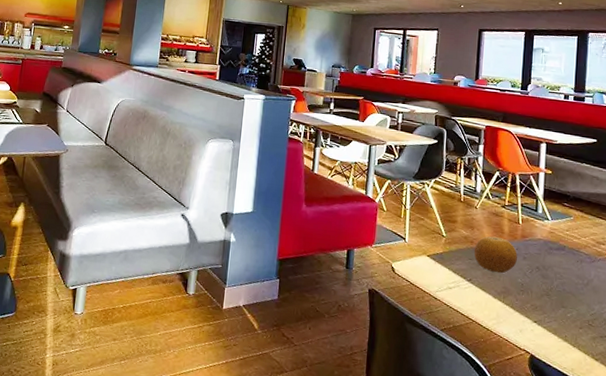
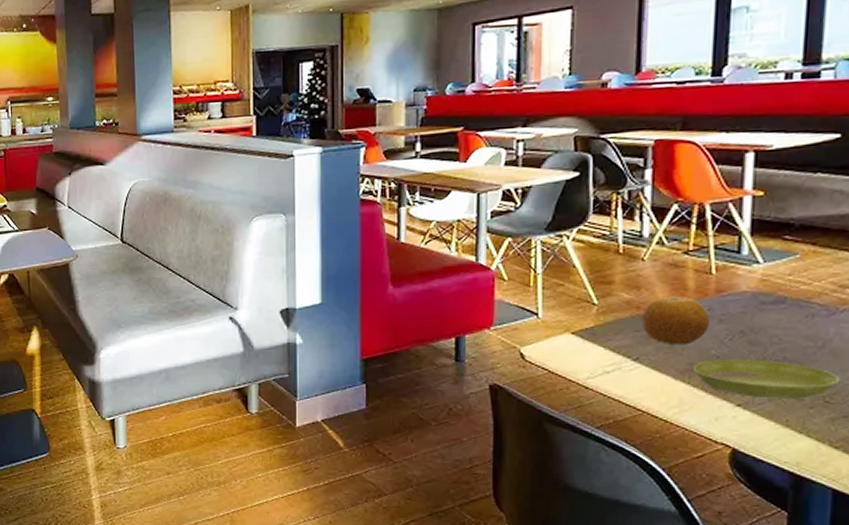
saucer: none [506,286,598,322] -> present [692,359,840,399]

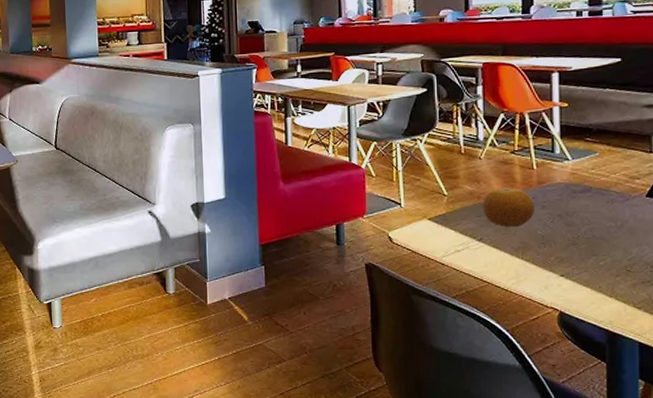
saucer: present [692,359,840,399] -> none [524,238,637,270]

